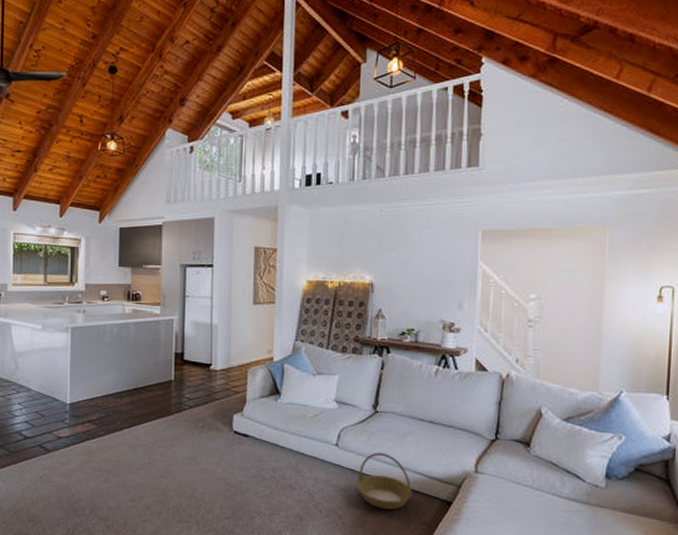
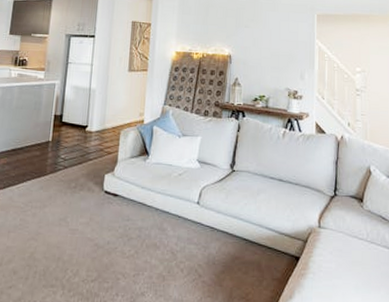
basket: present [356,452,412,510] -> none [215,210,265,266]

